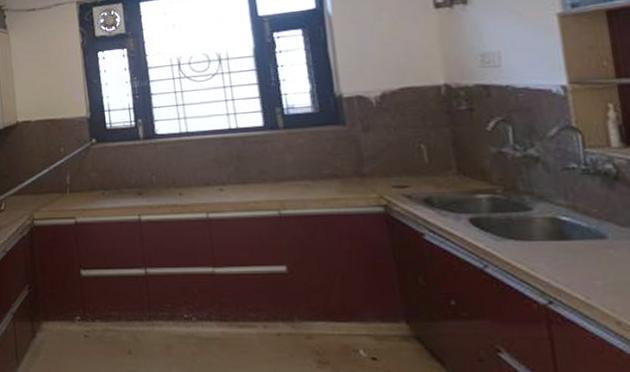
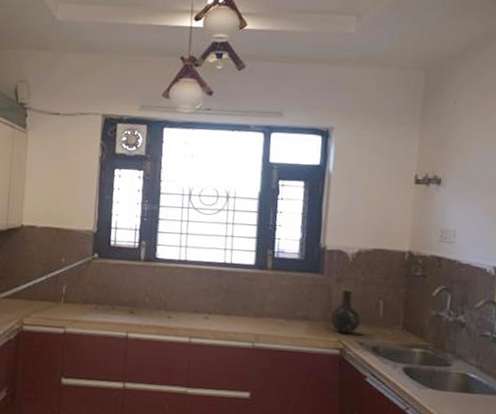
vase: none [363,136,402,189] -> present [330,288,361,335]

